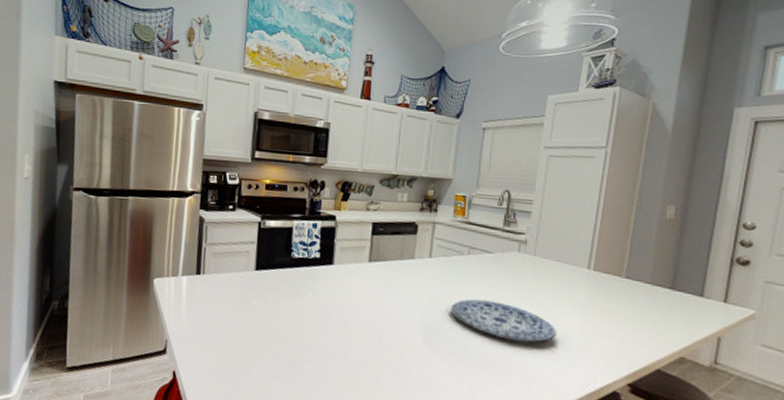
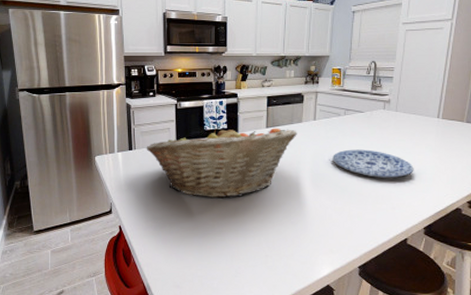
fruit basket: none [217,252,408,348] -> present [146,125,297,199]

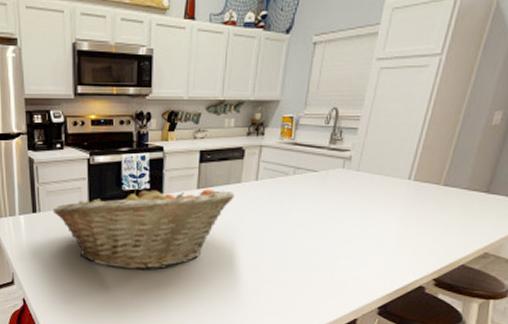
plate: present [333,149,414,178] -> none [275,216,373,250]

